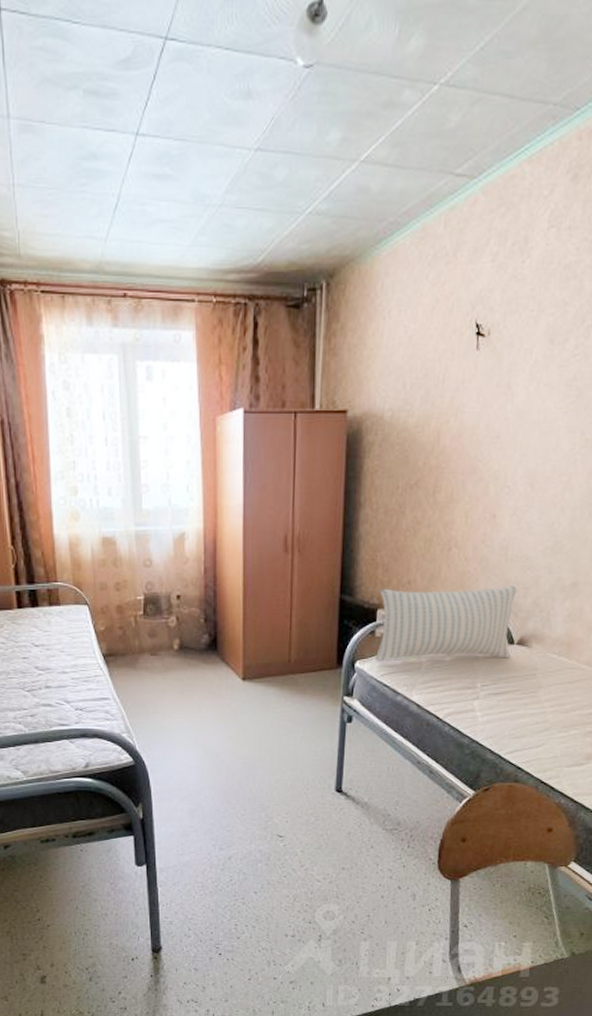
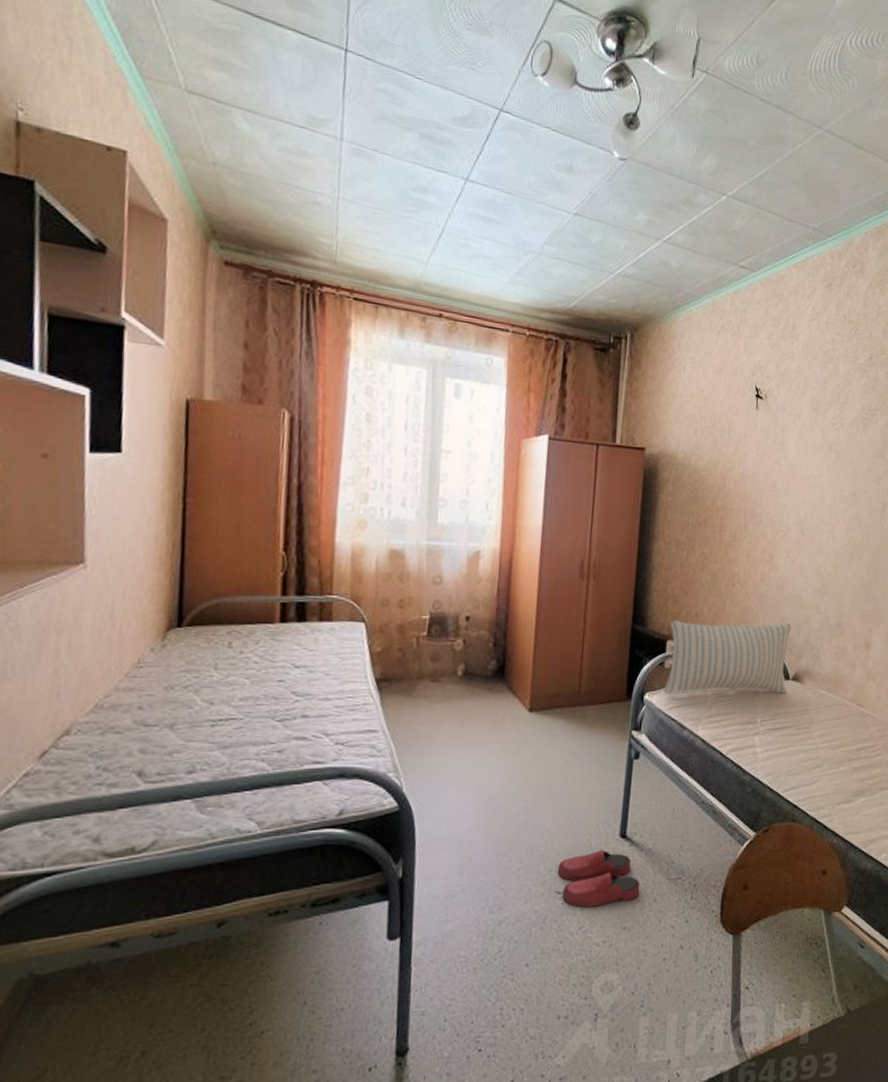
slippers: none [278,801,357,850] -> present [557,849,640,908]

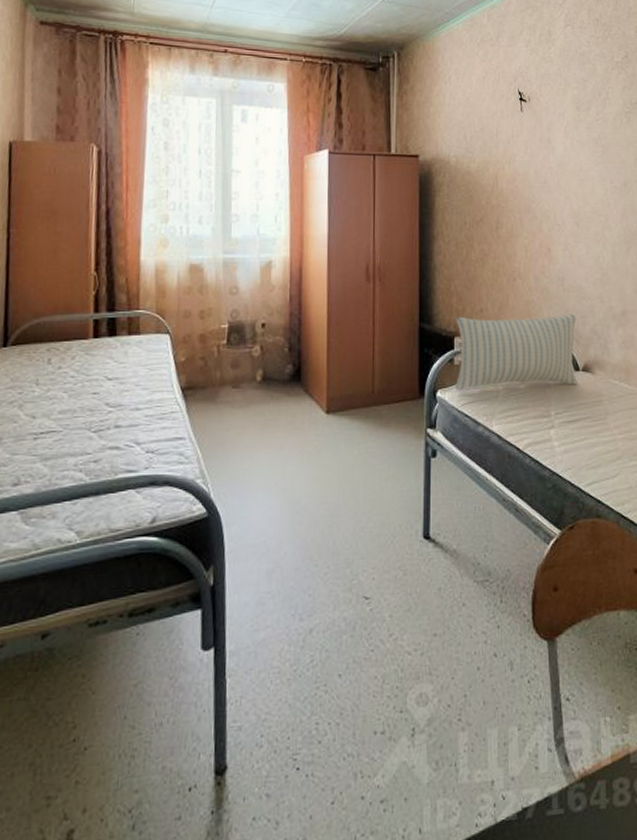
slippers: present [557,849,640,908] -> none [363,551,448,613]

